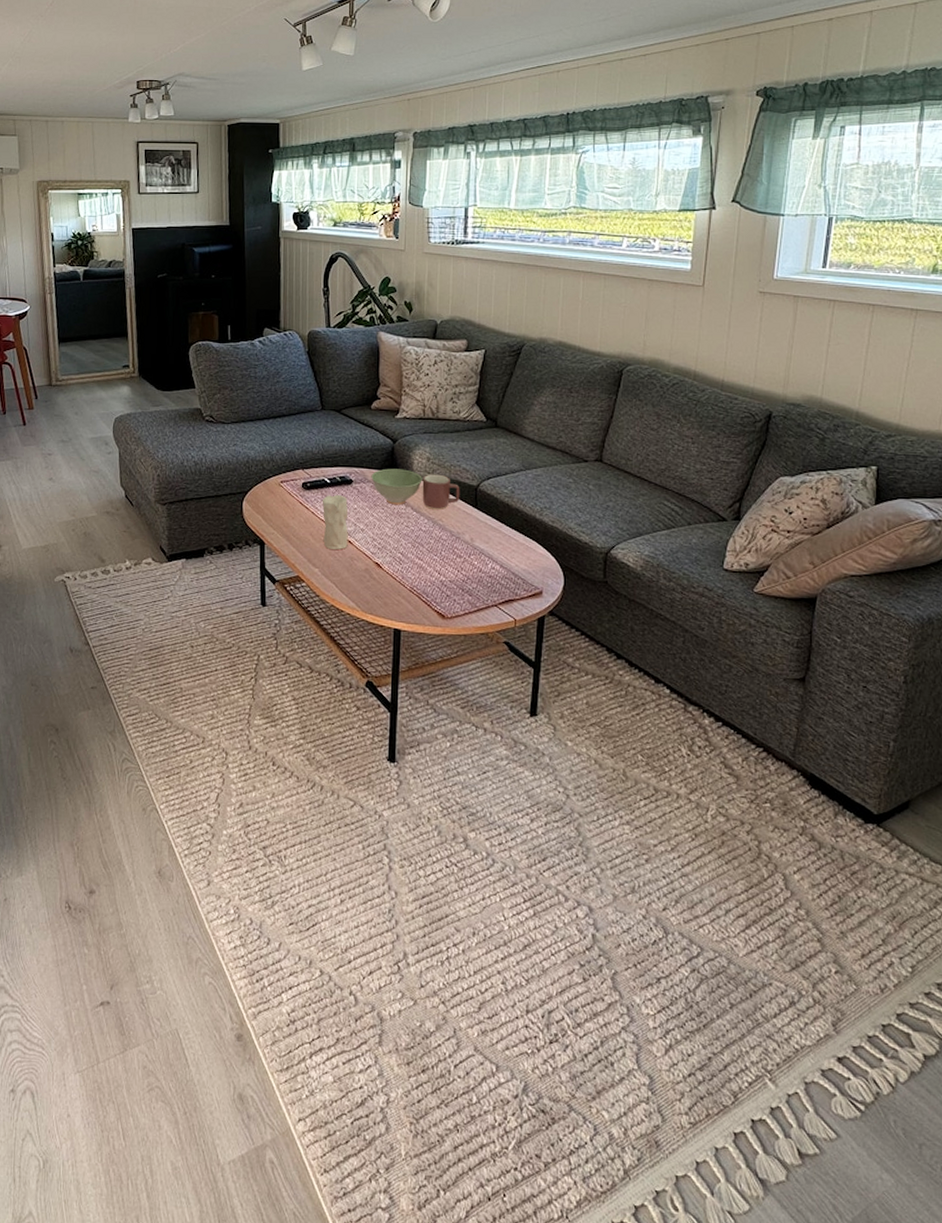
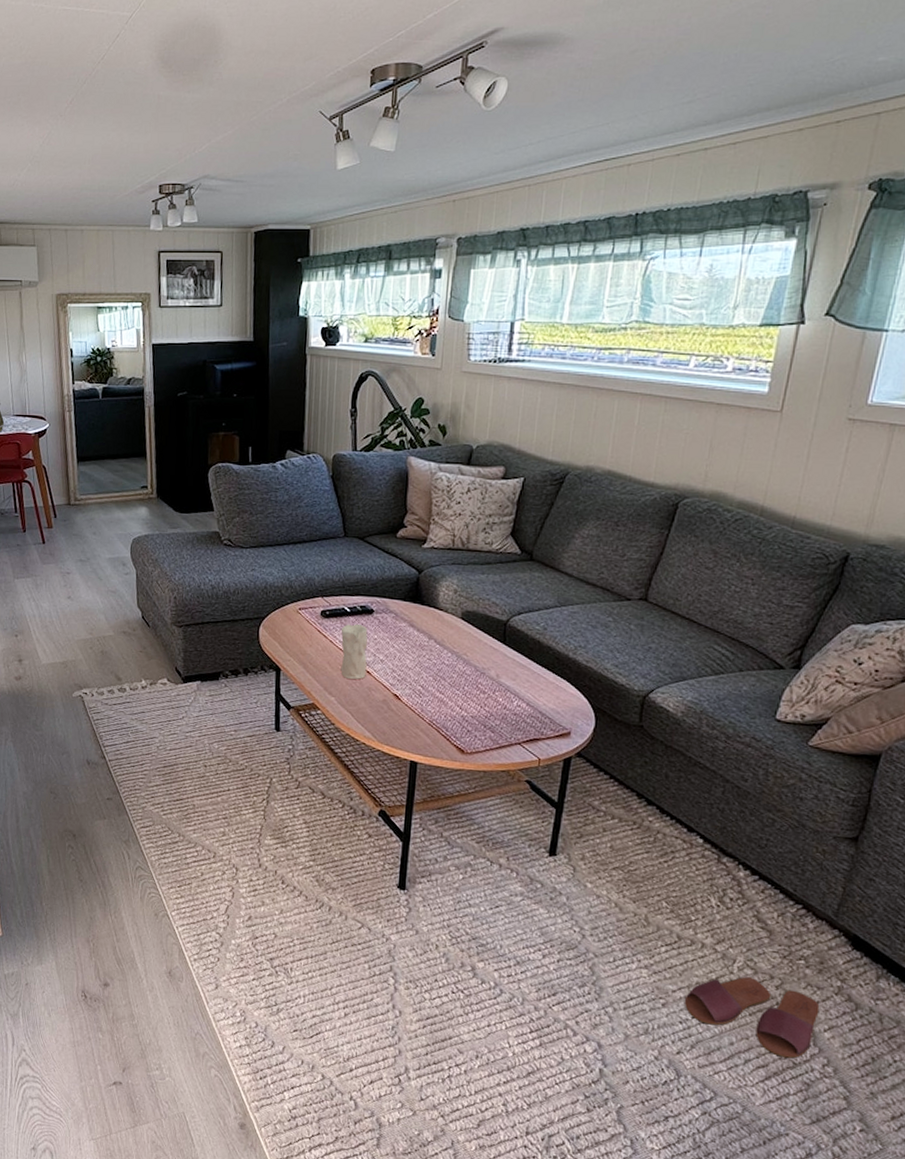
bowl: present [371,468,422,505] -> none [393,599,448,638]
mug: present [422,474,460,511] -> none [446,606,488,645]
slippers: none [666,824,788,904] -> present [685,977,820,1059]

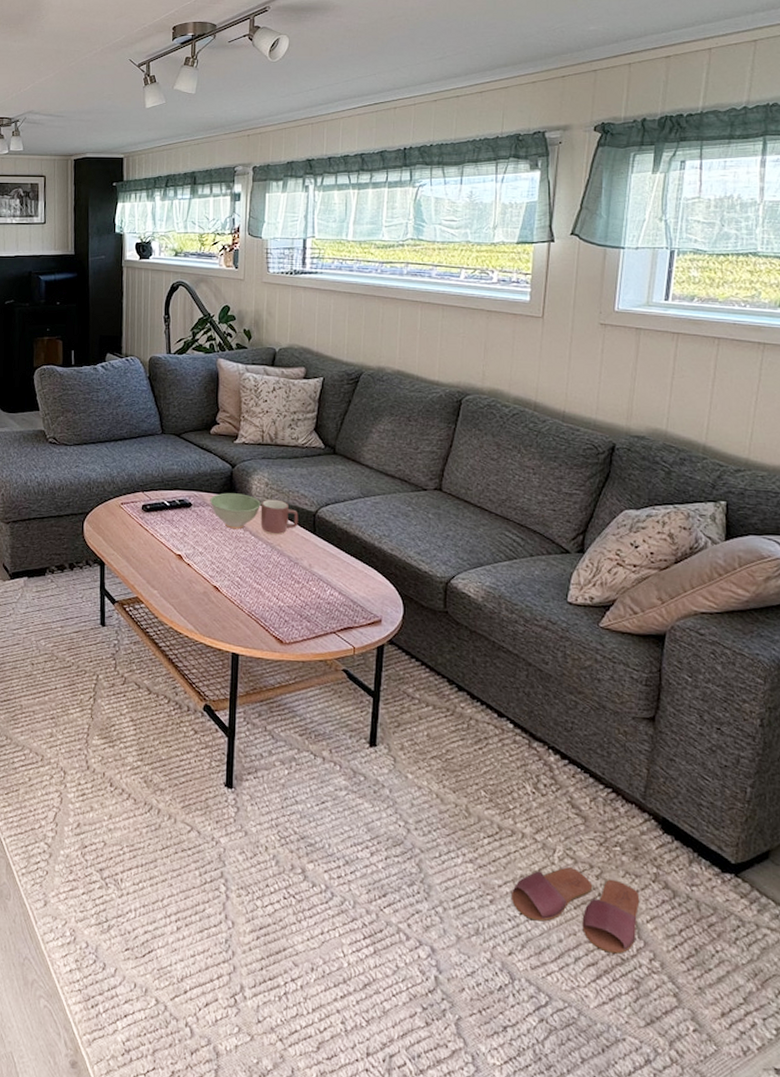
candle: present [340,624,368,680] -> none [161,517,187,573]
bowl: none [393,599,448,638] -> present [210,493,261,530]
mug: none [446,606,488,645] -> present [260,499,299,536]

